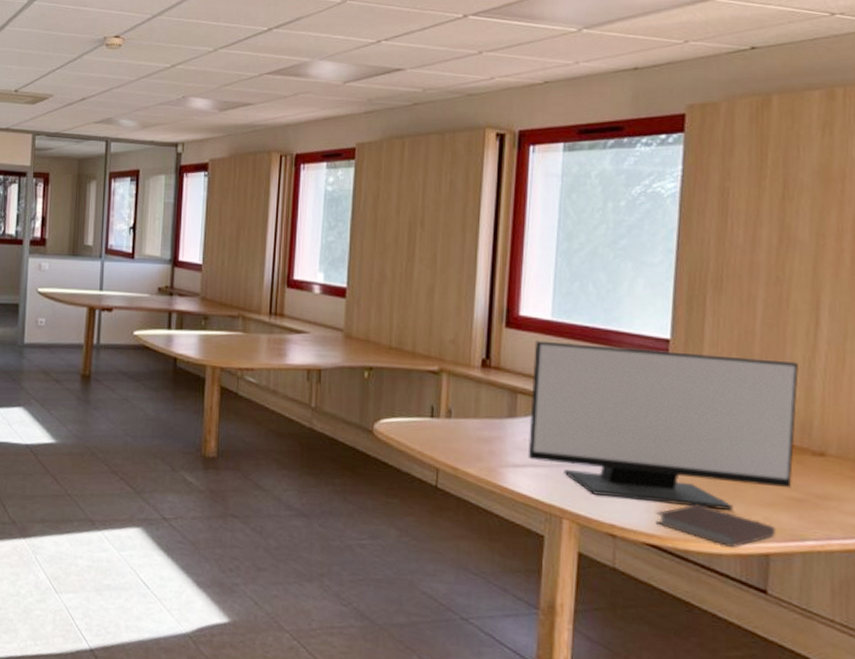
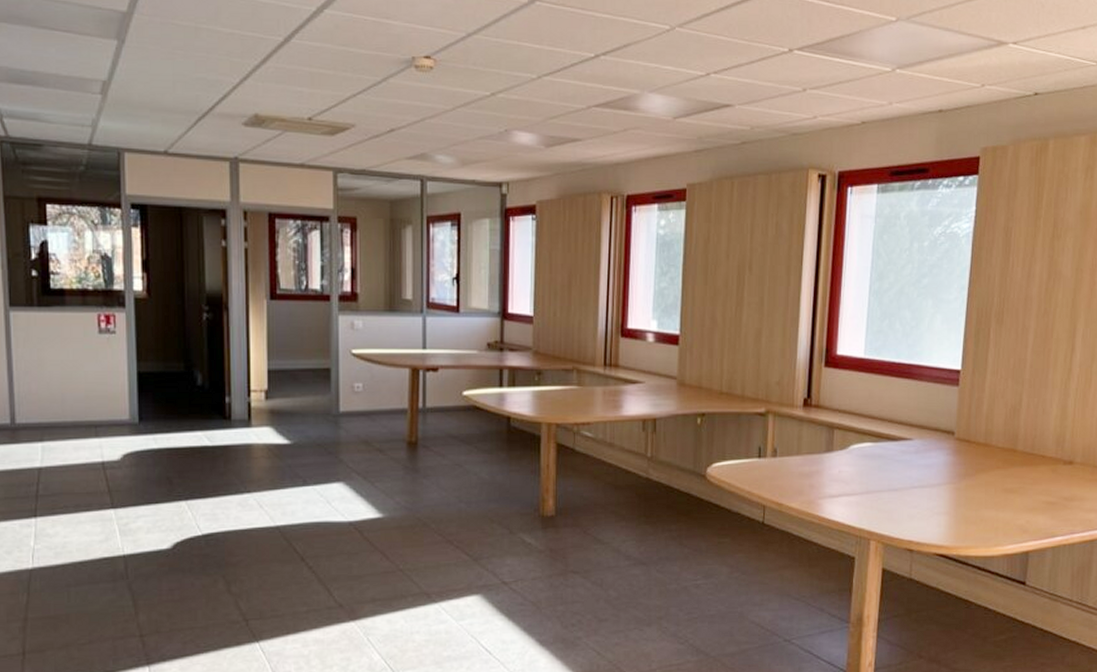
monitor: present [528,340,799,511] -> none [842,378,1057,519]
notebook: present [656,504,776,547] -> none [945,515,1035,549]

